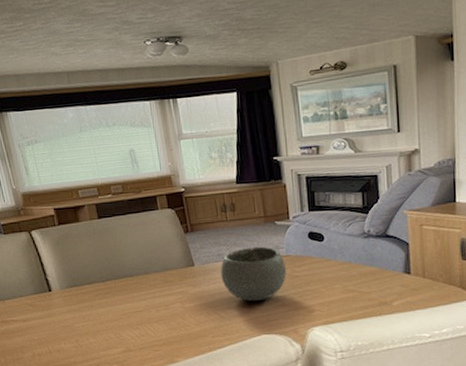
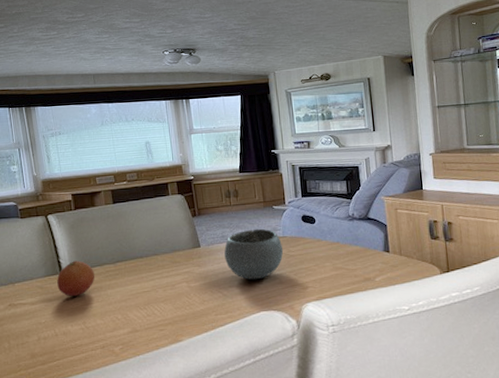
fruit: none [46,278,84,315] -> present [57,260,94,297]

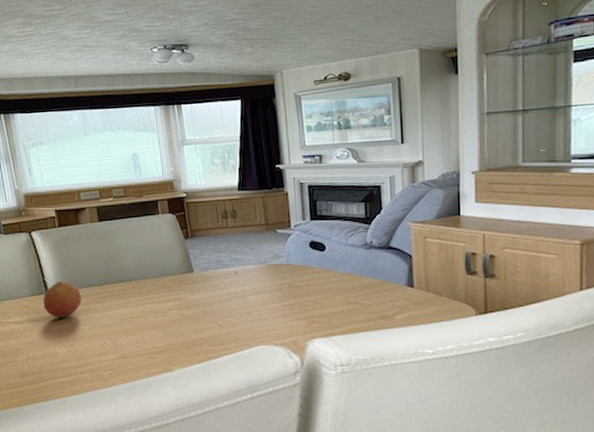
bowl: present [224,228,284,280] -> none [220,254,287,311]

